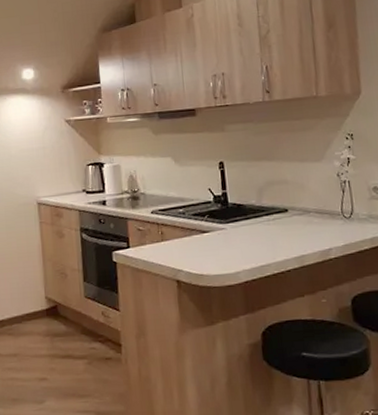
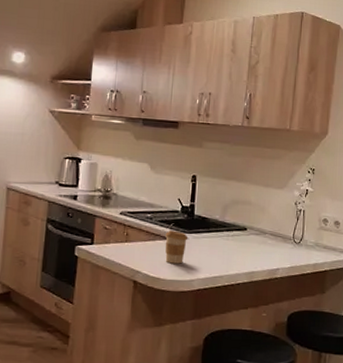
coffee cup: none [201,222,226,258] -> present [165,230,188,264]

